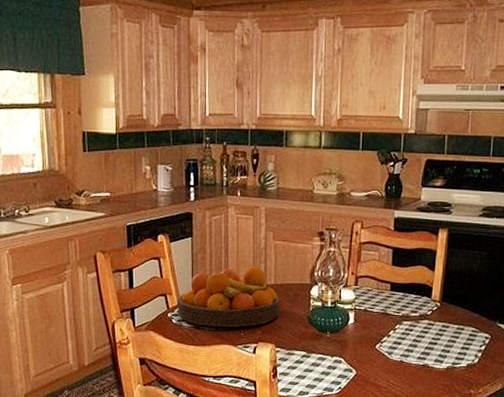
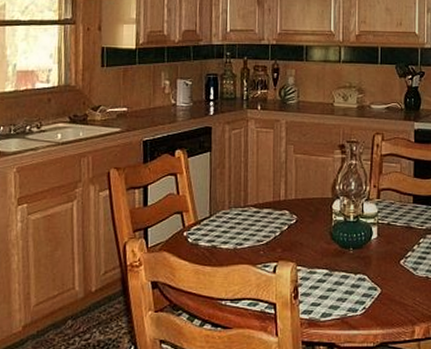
fruit bowl: present [176,267,280,327] -> none [193,181,301,245]

